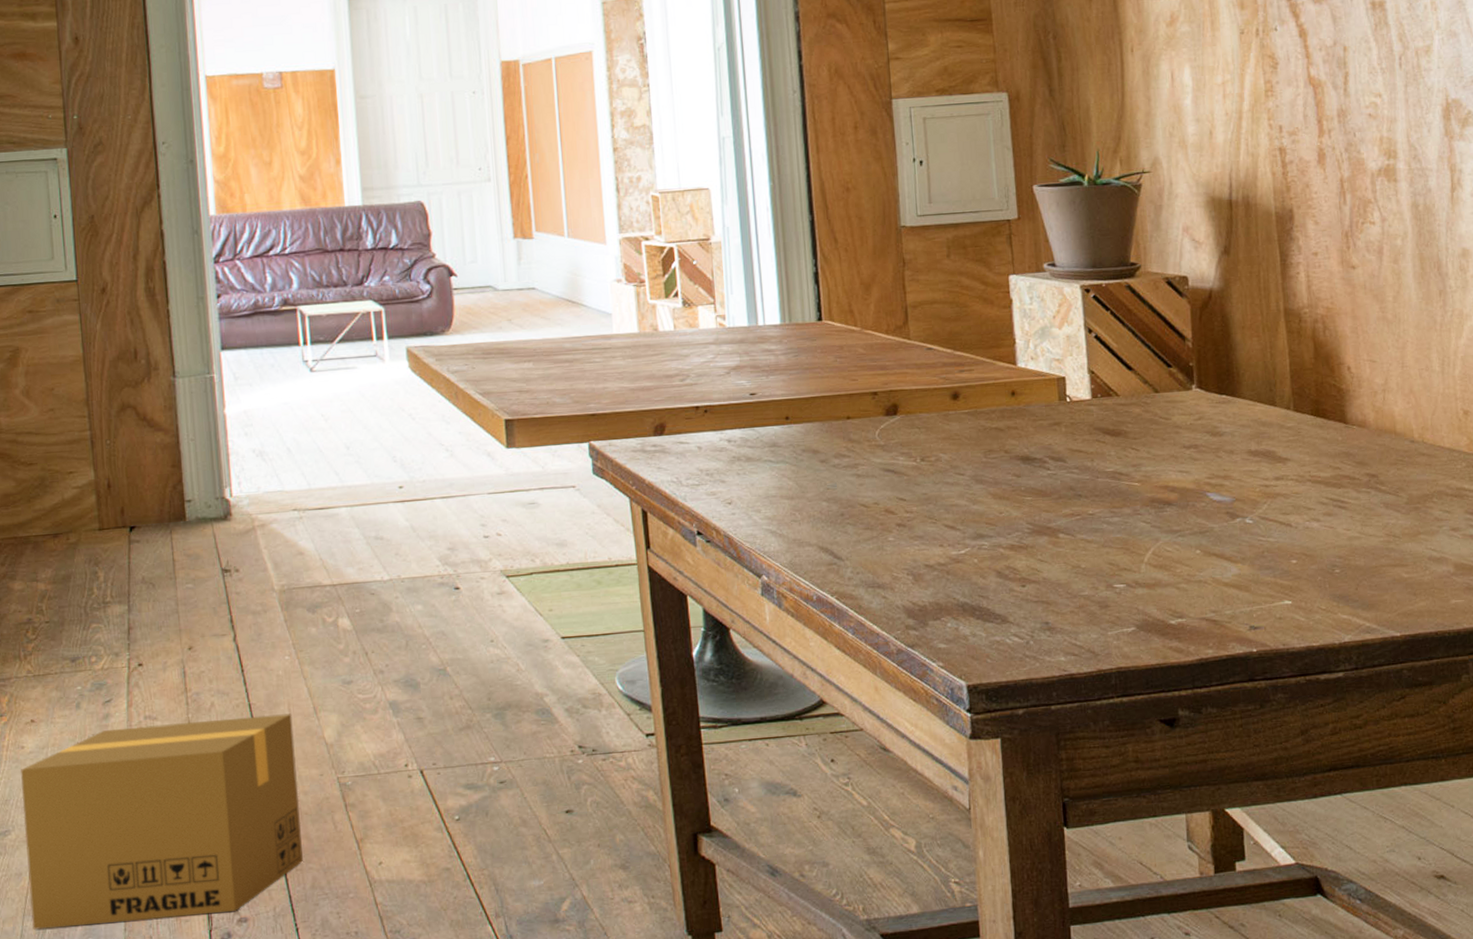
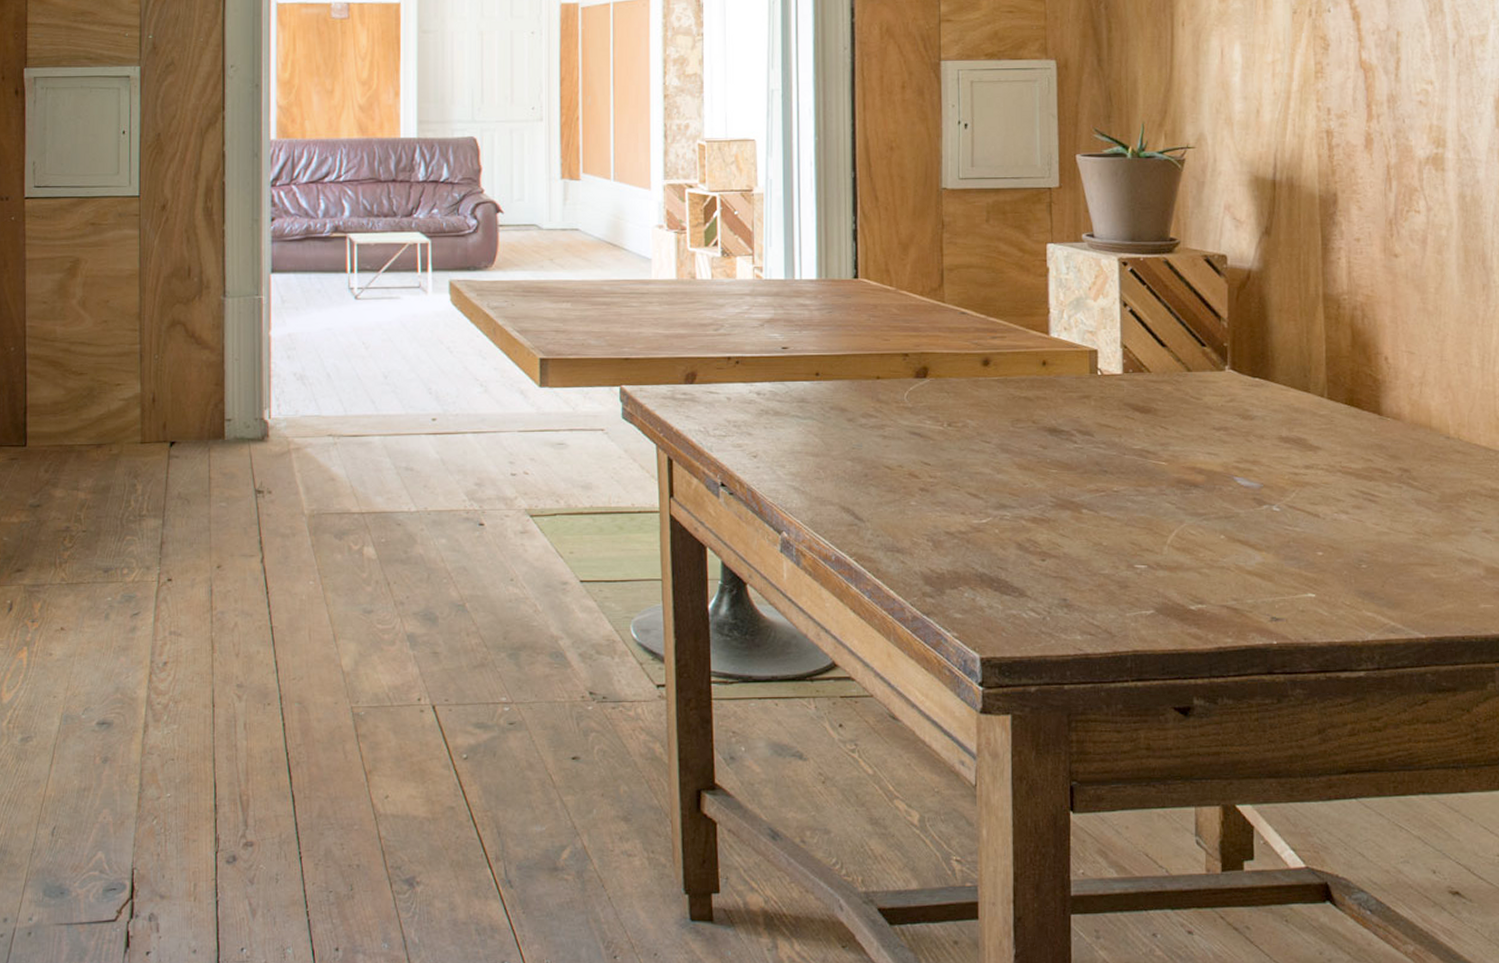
cardboard box: present [21,713,303,930] -> none [46,639,313,838]

